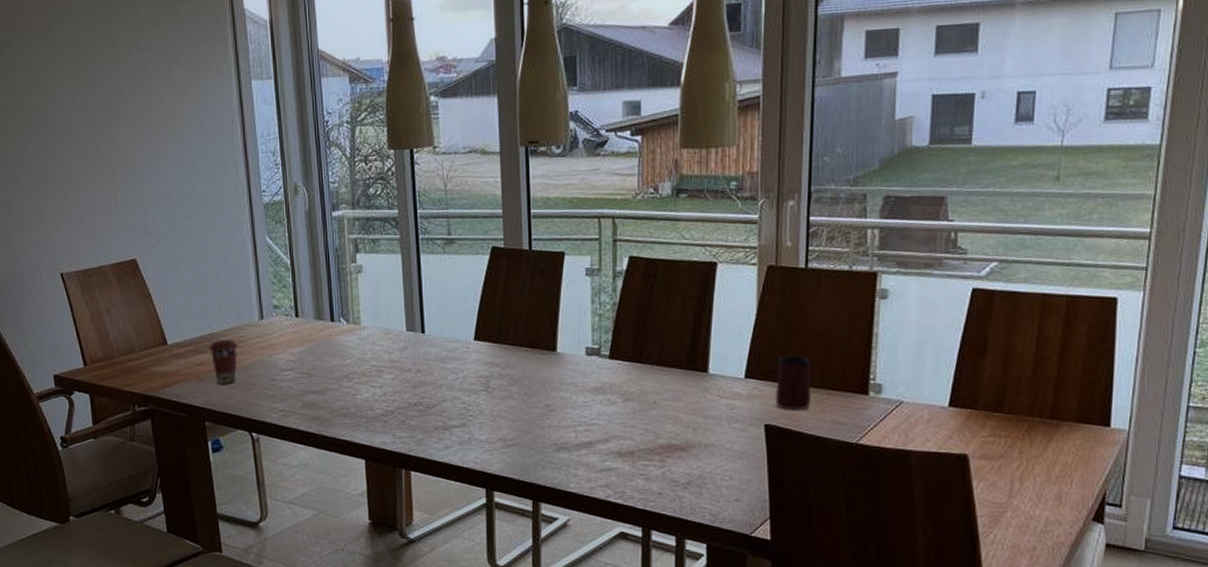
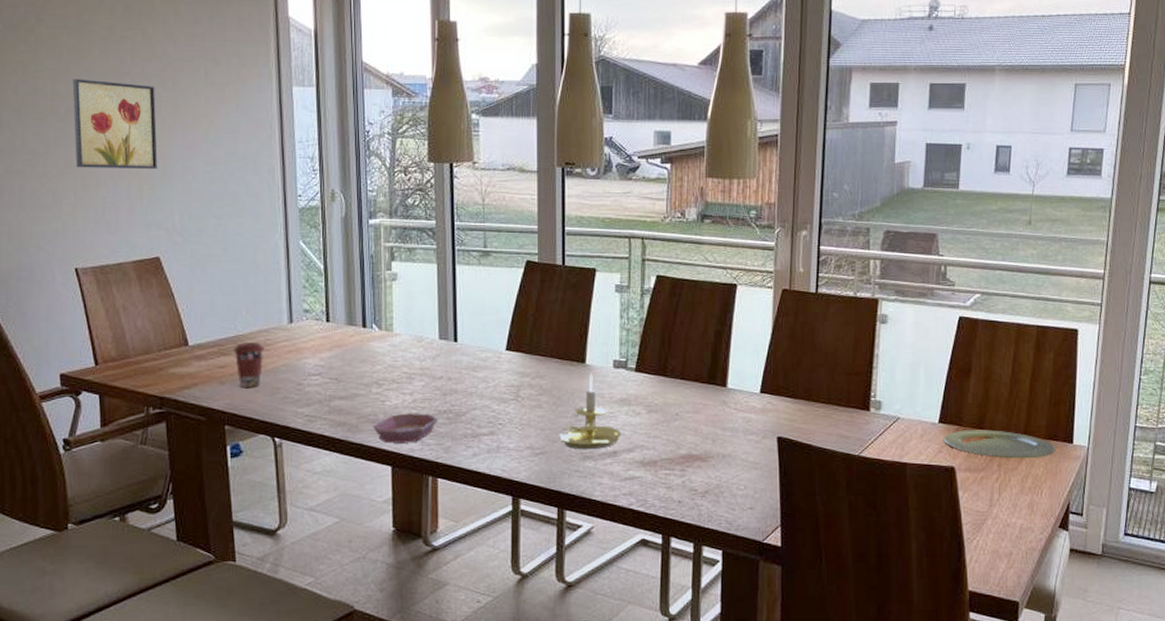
wall art: none [46,87,129,176] -> present [72,79,158,170]
bowl: none [345,406,409,437] -> present [373,413,439,443]
candle holder: none [531,362,596,441] -> present [559,373,621,450]
mug: present [775,356,811,411] -> none [787,373,819,424]
plate: none [955,413,1089,445] -> present [944,430,1055,459]

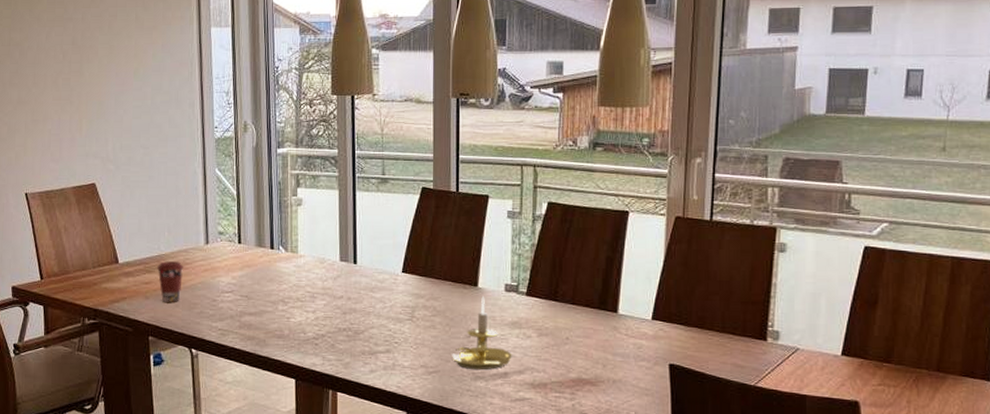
wall art: present [72,79,158,170] -> none [25,25,95,105]
bowl: present [373,413,439,443] -> none [279,330,339,358]
plate: present [944,430,1055,459] -> none [847,363,972,396]

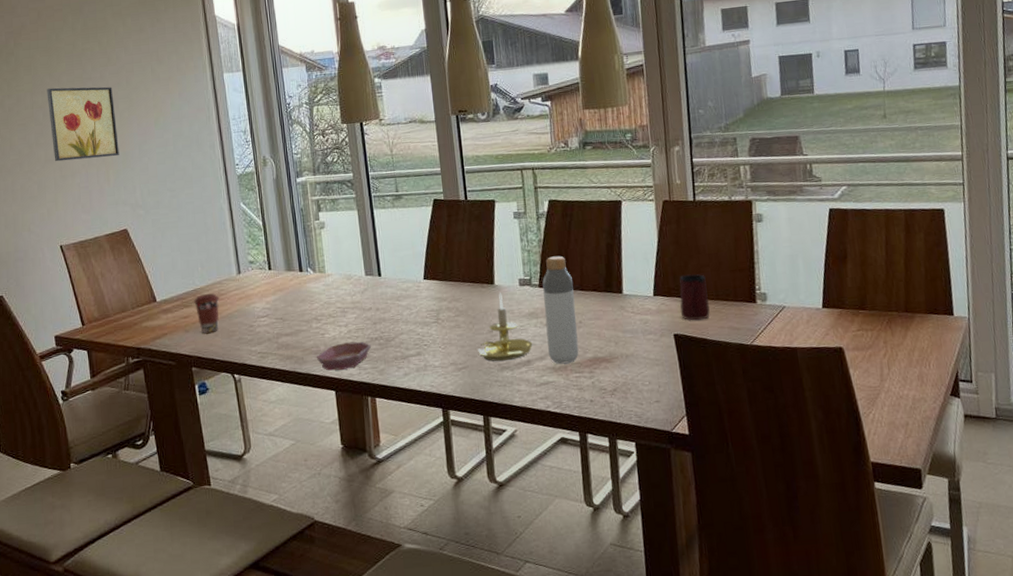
wall art: none [25,25,95,105] -> present [46,87,119,162]
bowl: none [279,330,339,358] -> present [316,341,372,371]
bottle: none [529,263,564,381] -> present [542,255,579,364]
mug: none [679,300,713,352] -> present [679,274,710,321]

